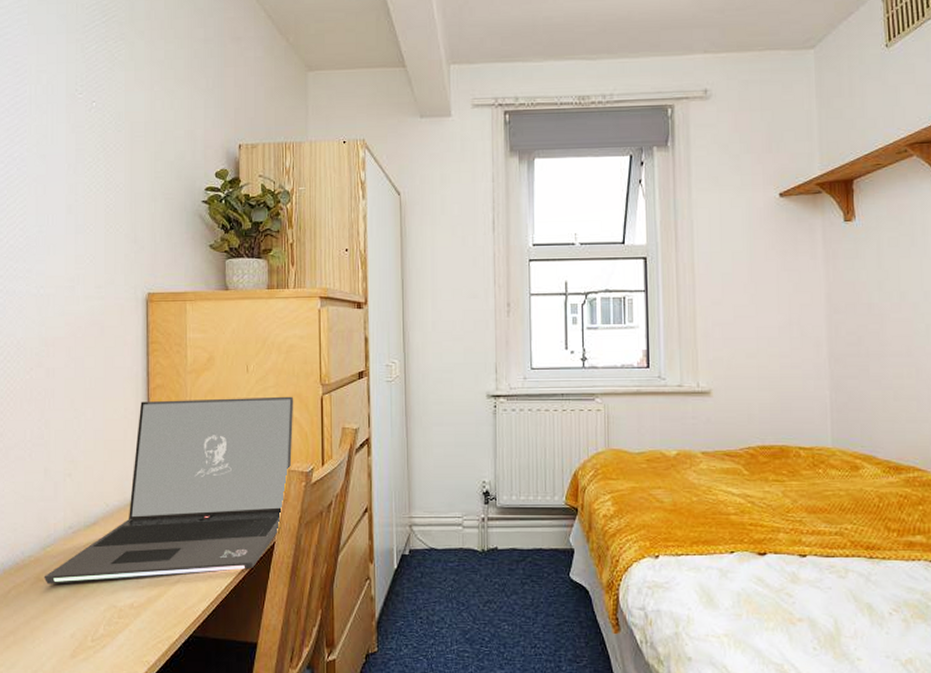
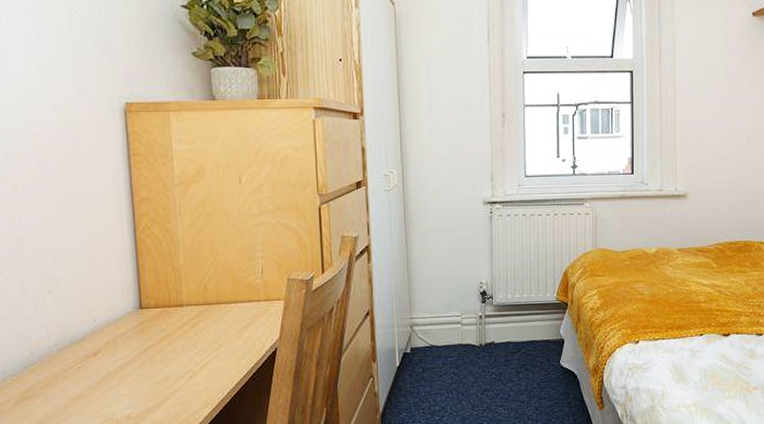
laptop: present [43,396,294,584] -> none [29,207,291,402]

